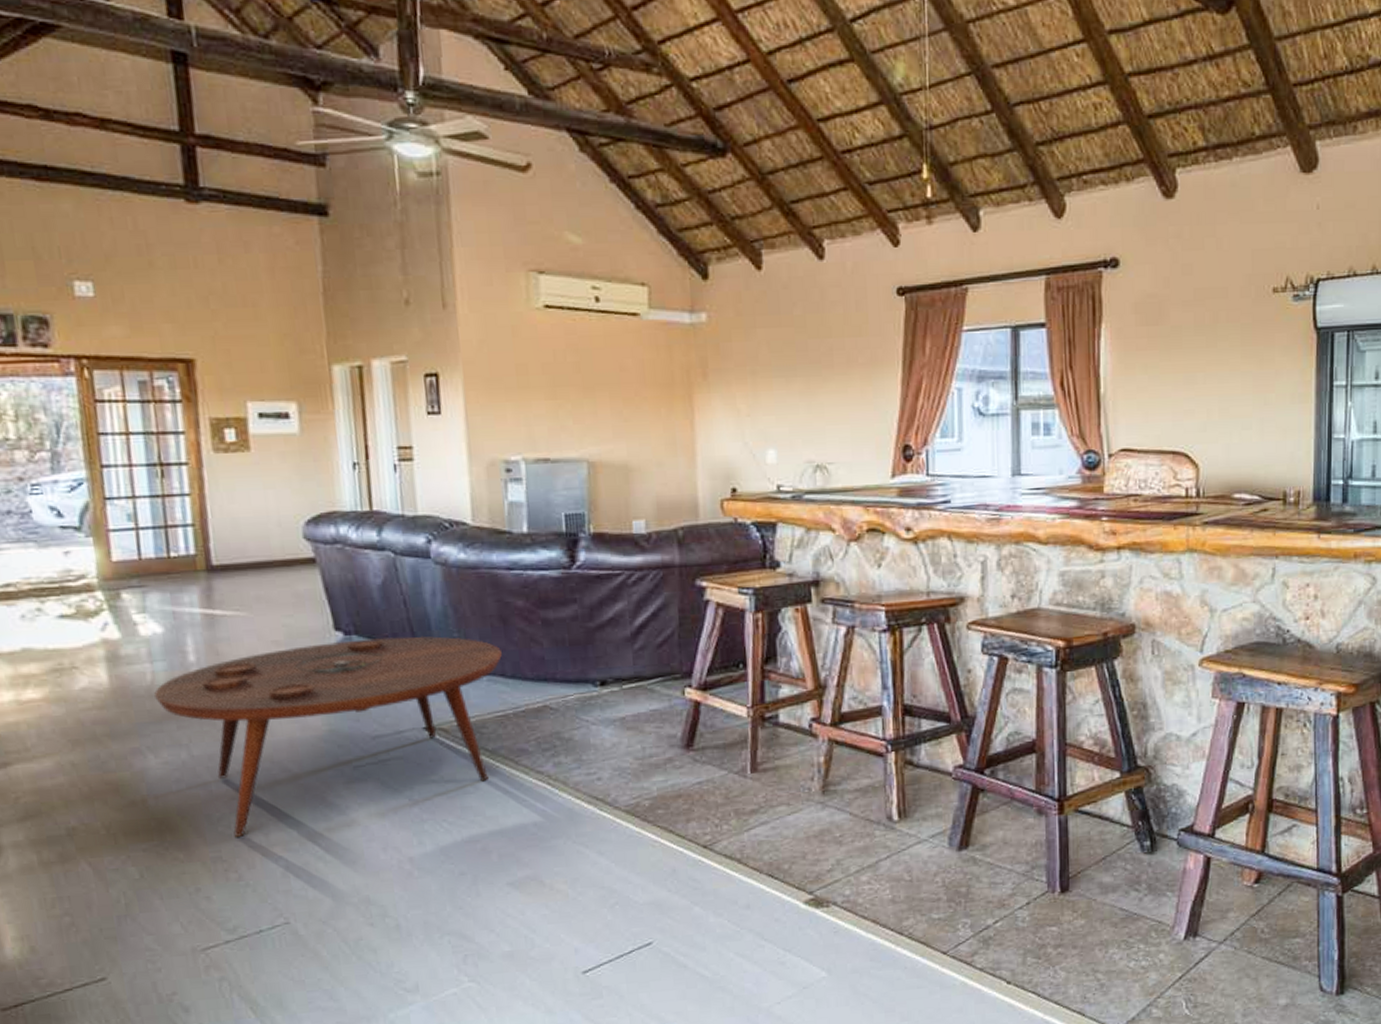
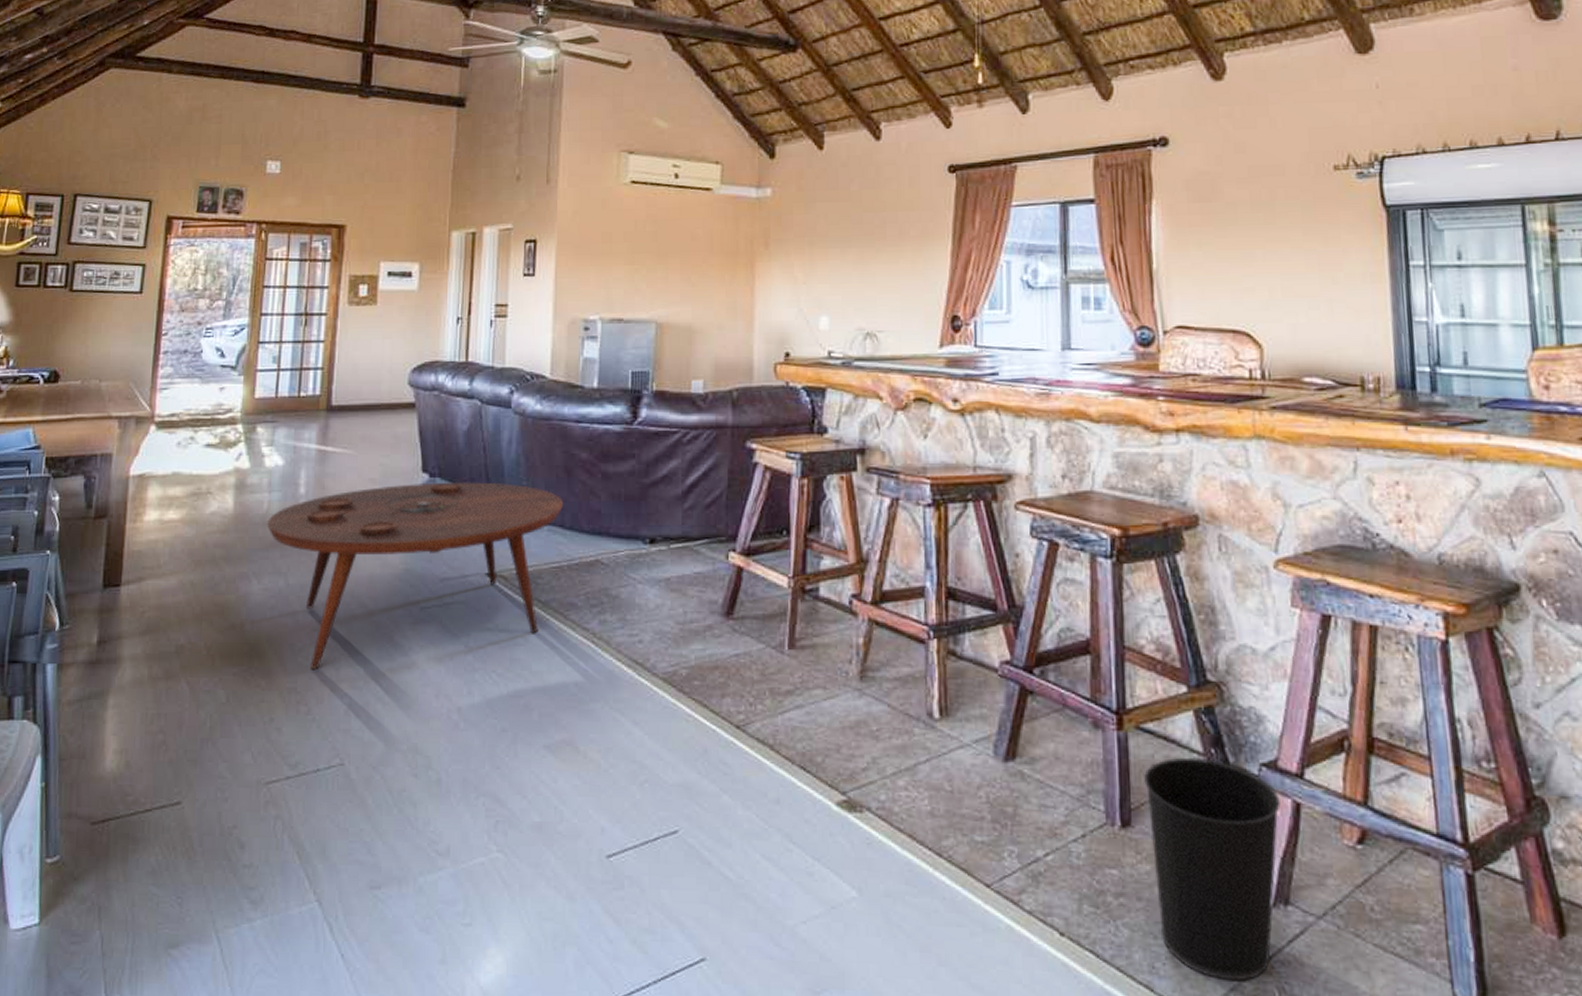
wastebasket: none [1081,830,1194,1000] -> present [1144,757,1281,982]

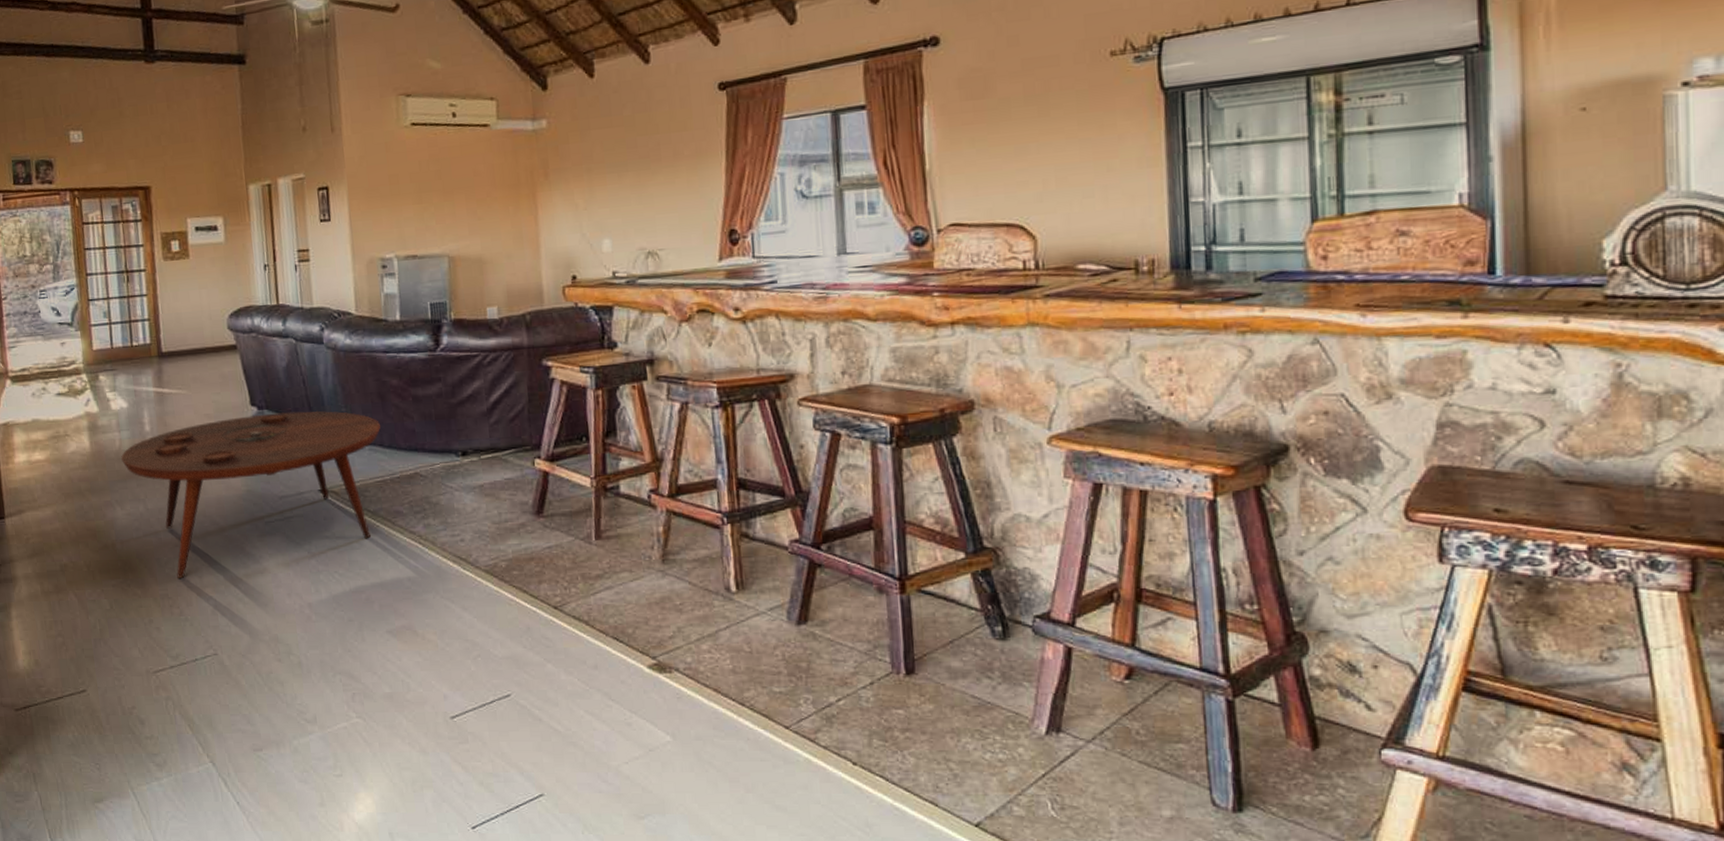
wastebasket: present [1144,757,1281,982] -> none [926,613,1053,796]

